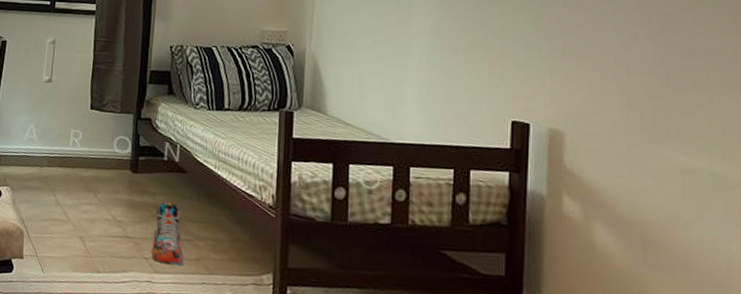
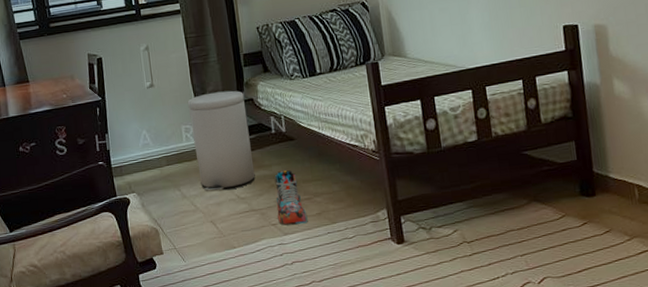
pedal bin: none [77,102,142,210] -> present [187,90,255,192]

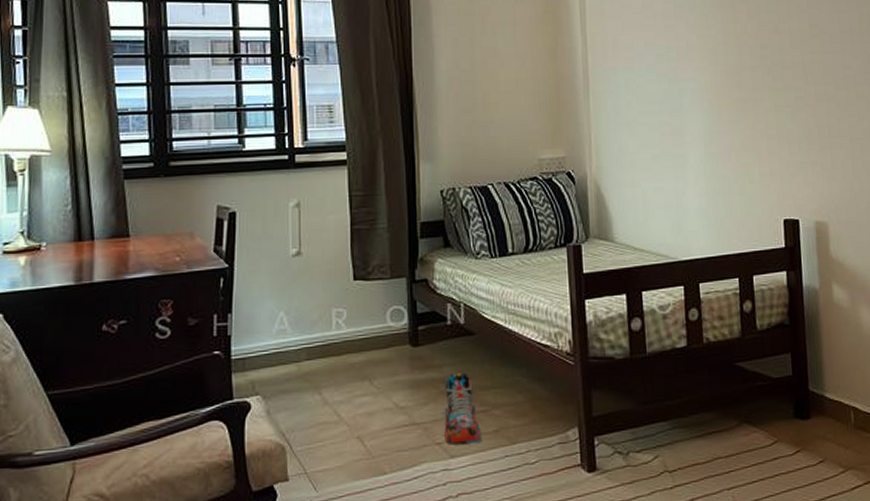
pedal bin: present [187,90,255,192] -> none [343,267,421,398]

